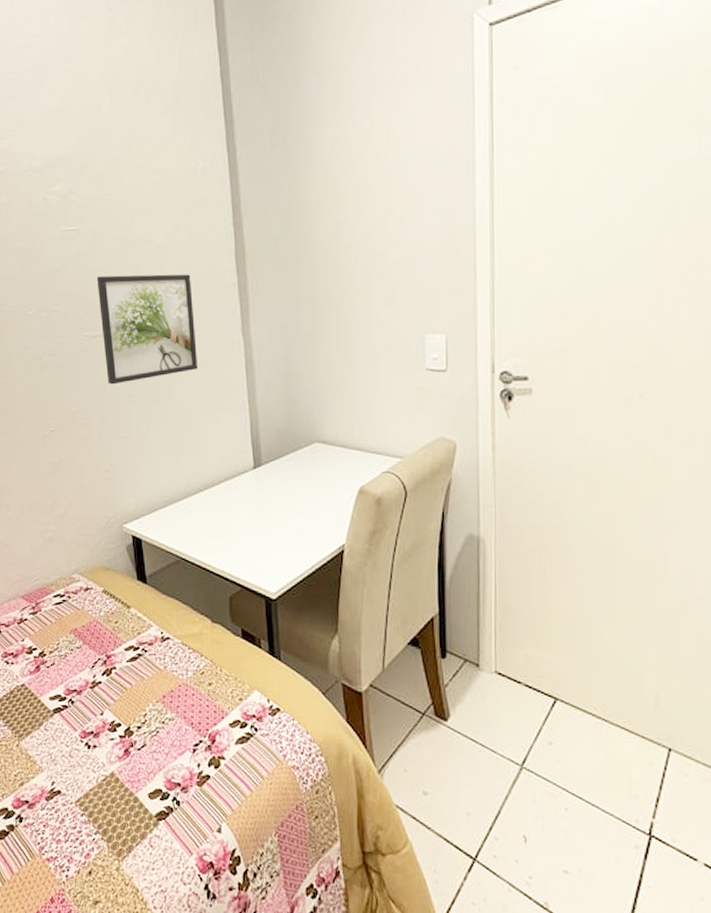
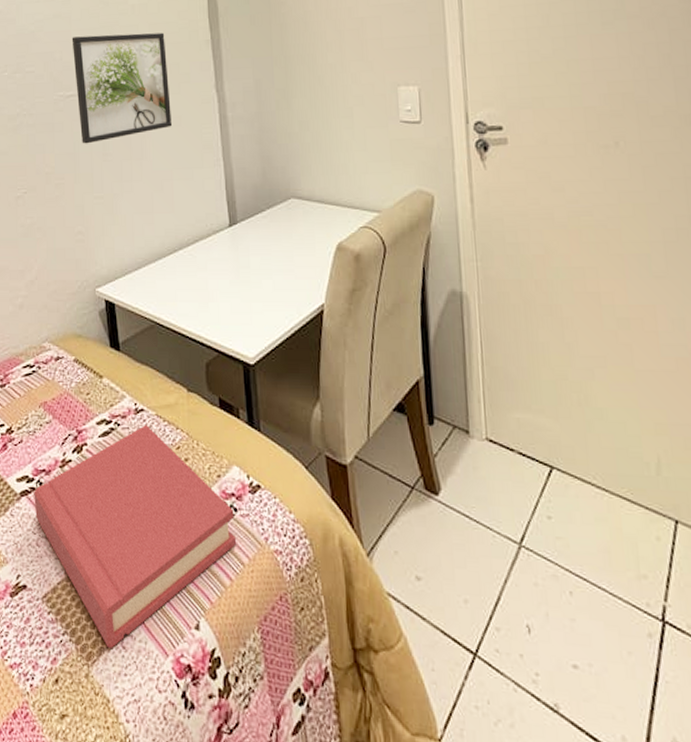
hardback book: none [66,652,257,846] -> present [34,425,237,648]

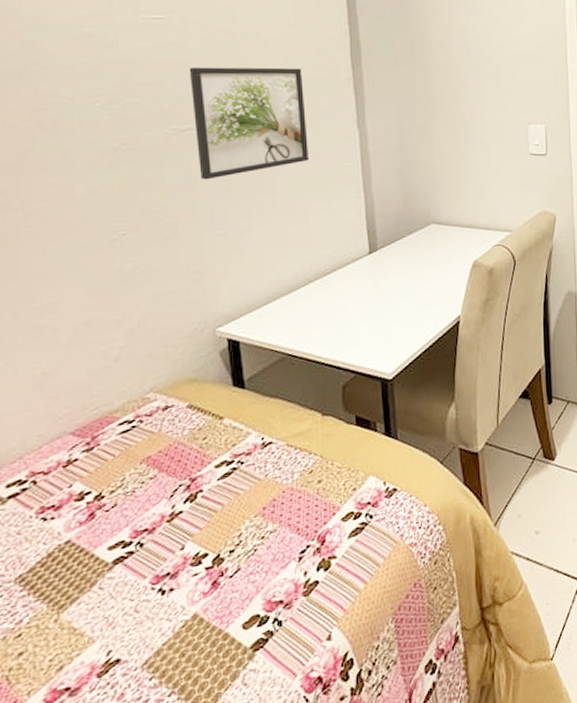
hardback book: present [34,425,237,648] -> none [132,457,372,691]

